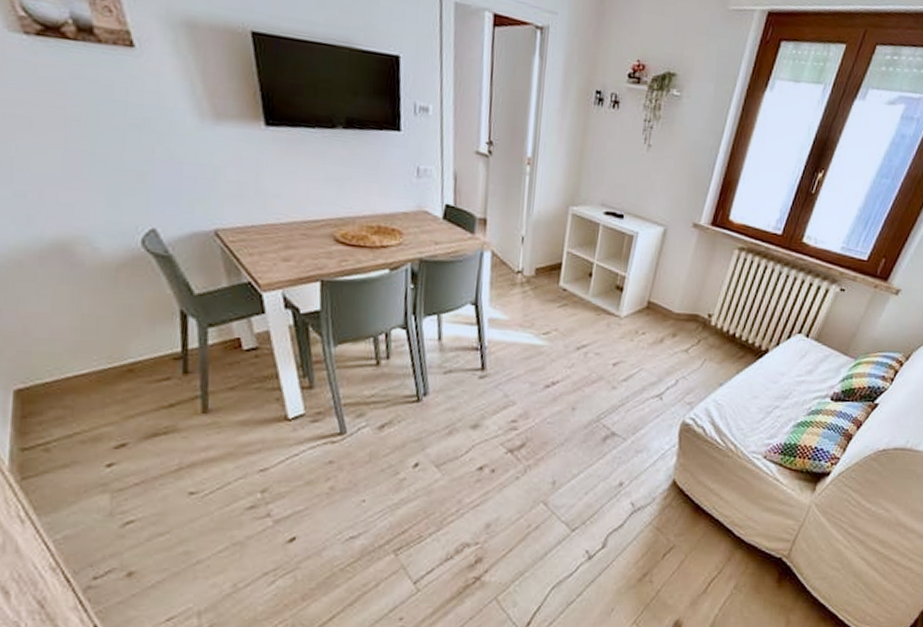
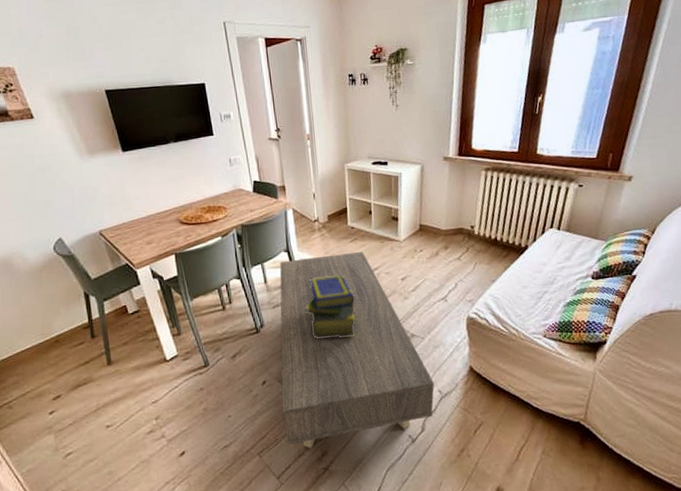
coffee table: none [433,316,628,552] -> present [279,252,434,449]
stack of books: none [485,344,552,425] -> present [305,274,356,339]

